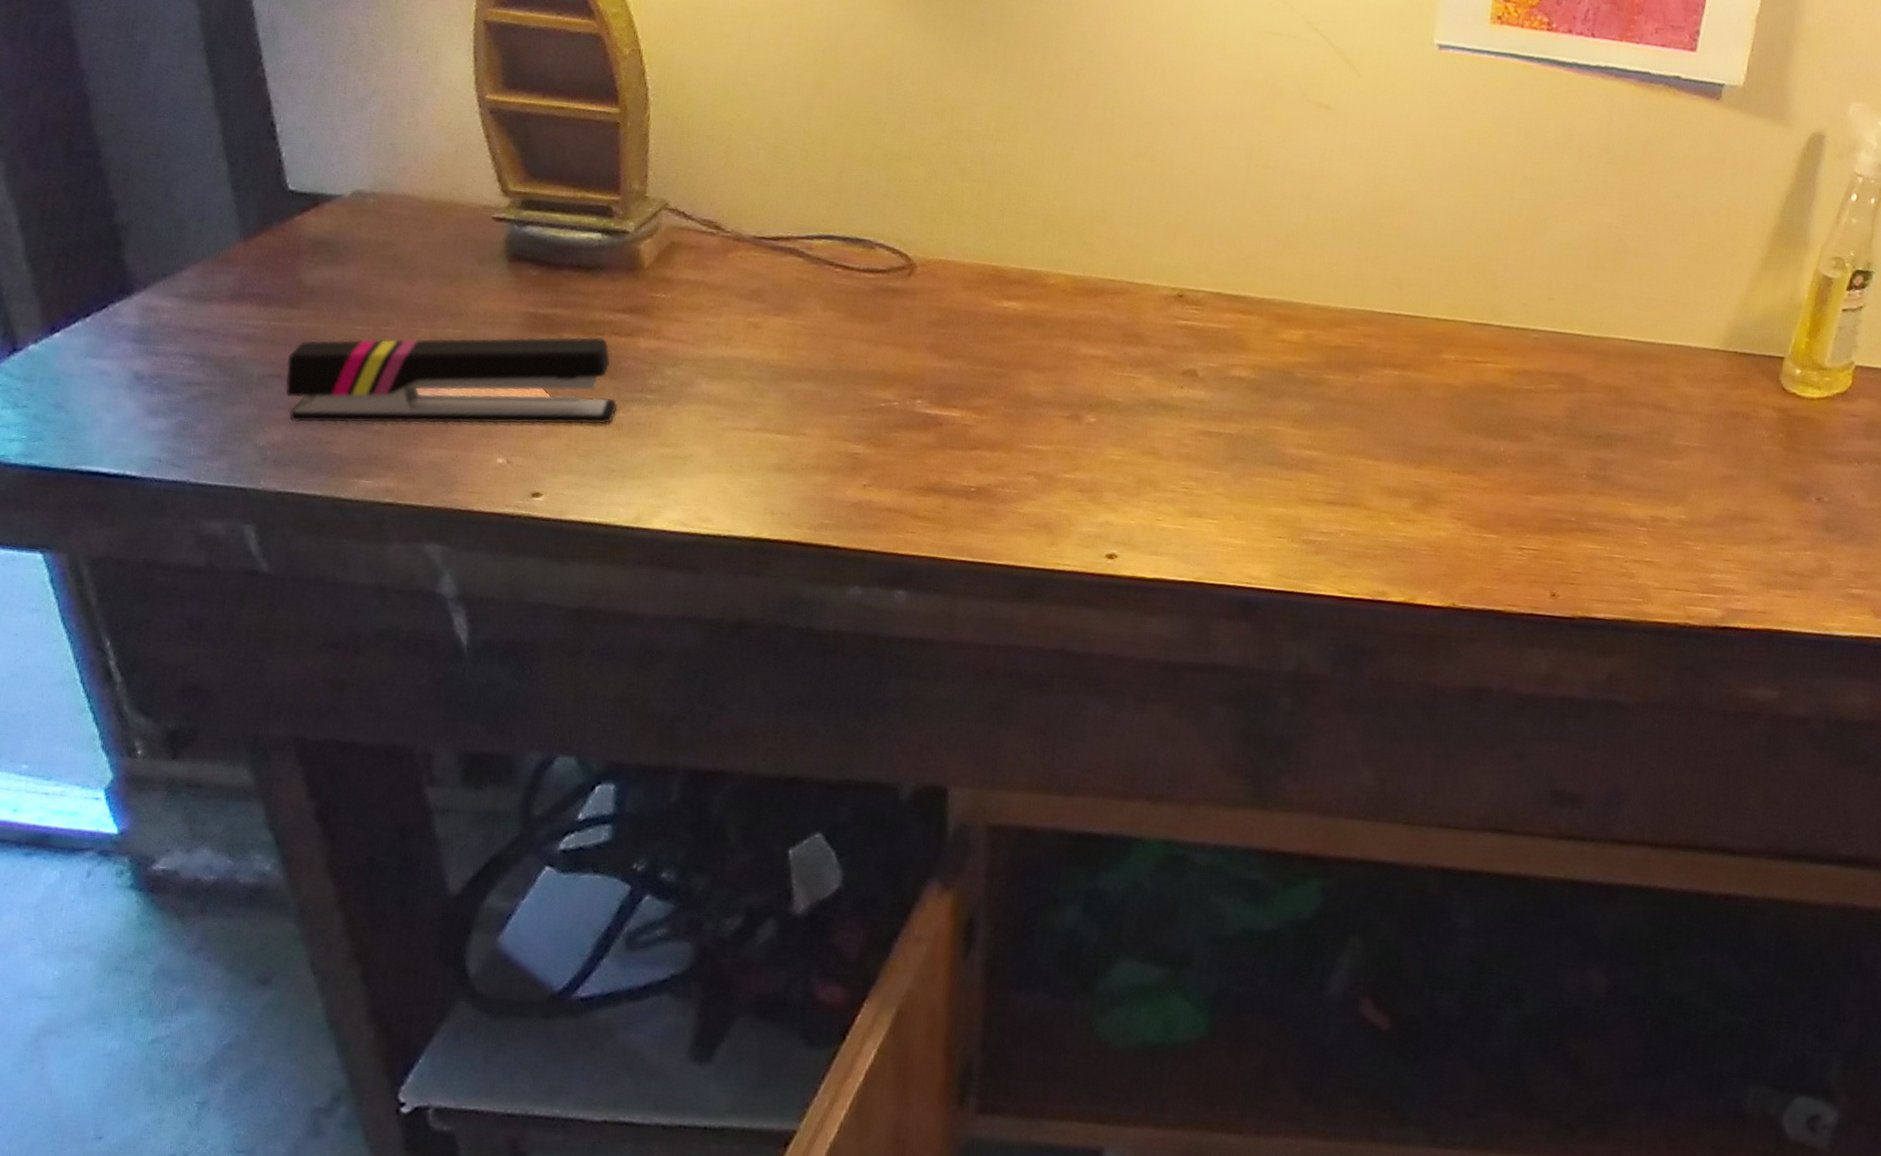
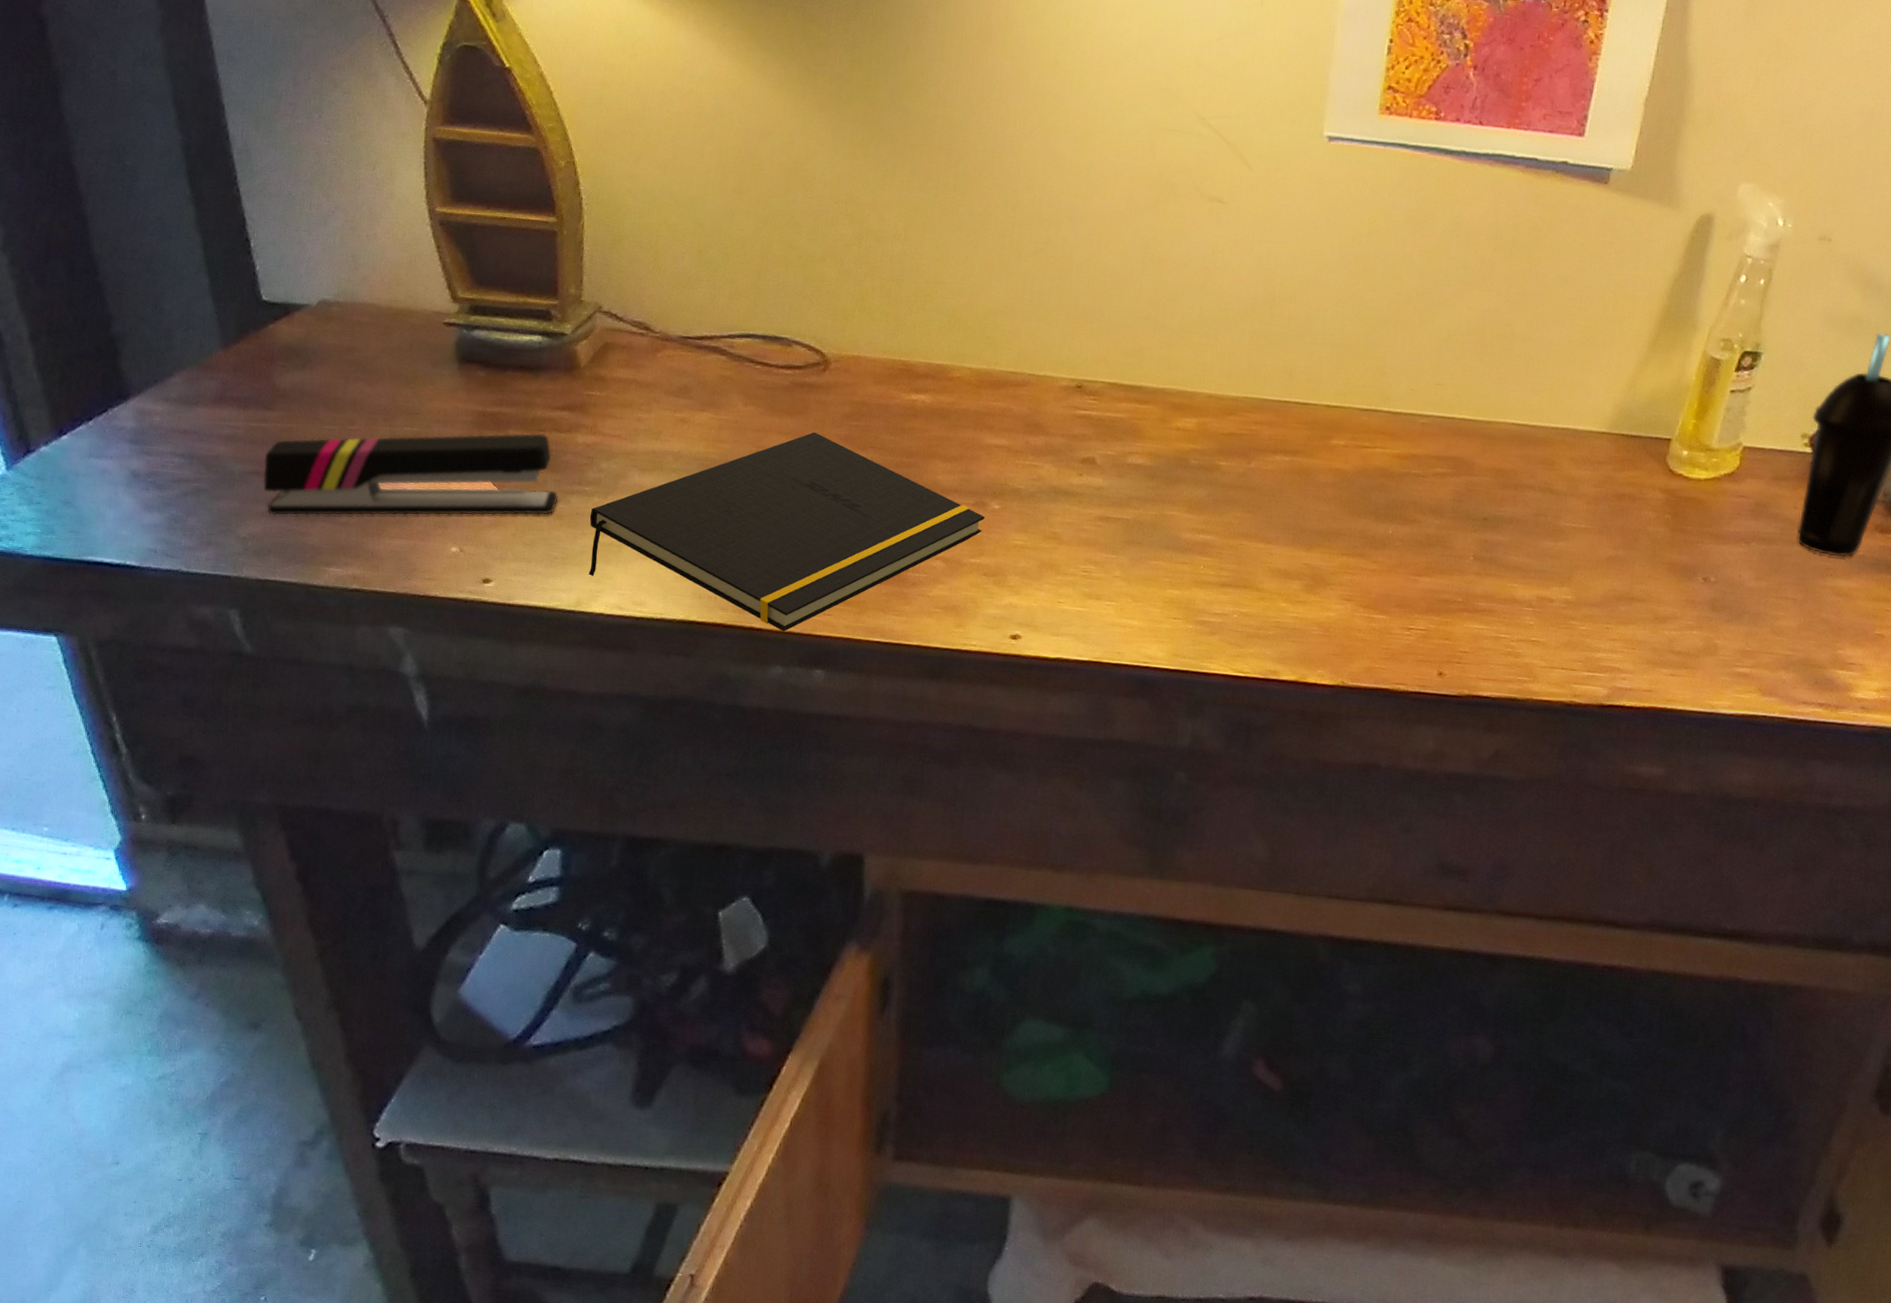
notepad: none [649,339,1080,551] -> present [588,432,985,632]

